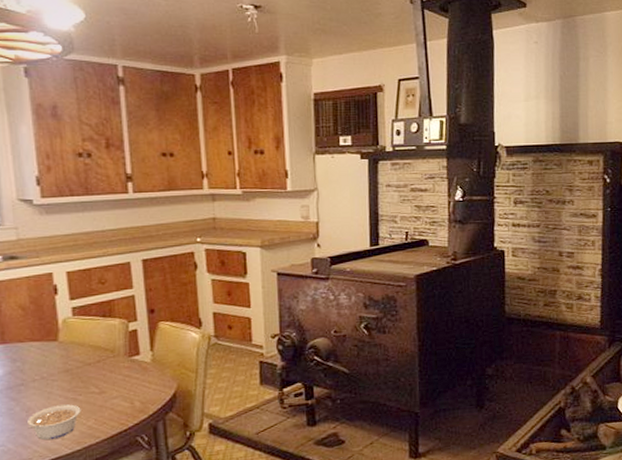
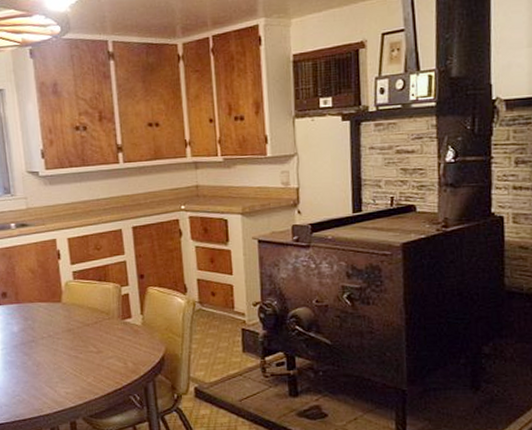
legume: present [26,404,81,441] -> none [37,361,82,394]

